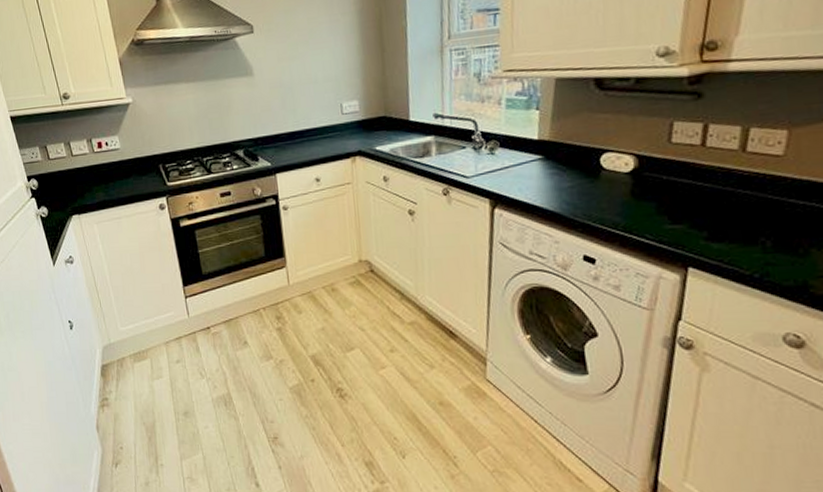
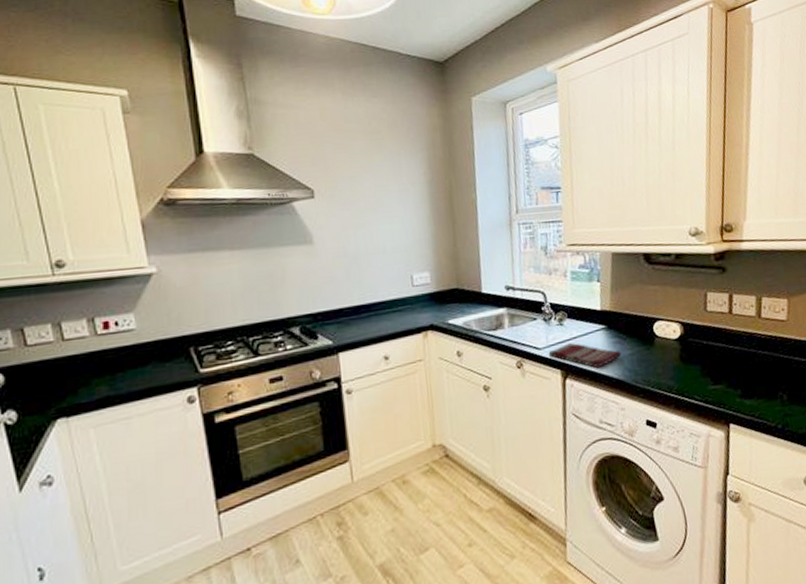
dish towel: none [476,173,559,200] -> present [548,343,622,369]

